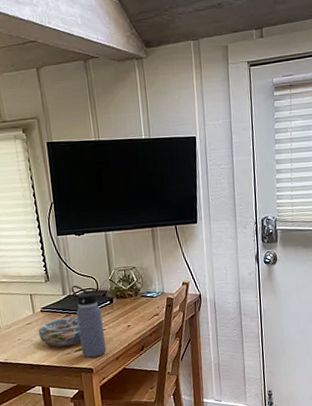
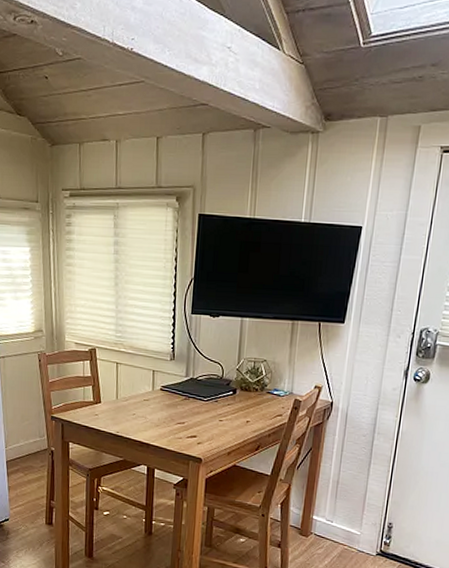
decorative bowl: present [38,316,82,346] -> none [154,400,197,430]
water bottle: present [71,285,107,358] -> none [194,368,222,448]

